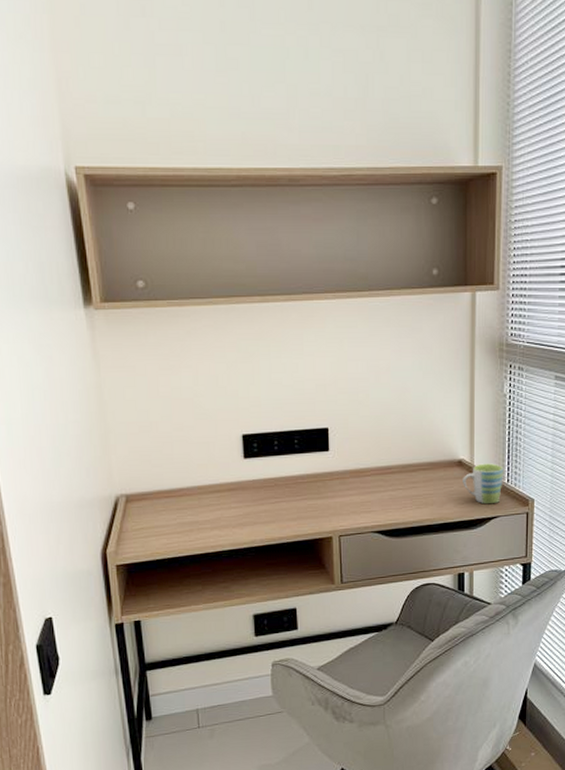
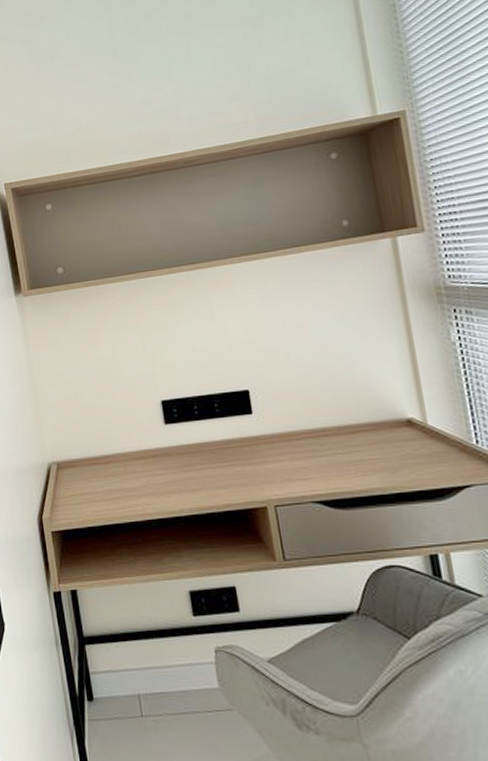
mug: present [463,463,504,503] -> none [416,421,471,470]

